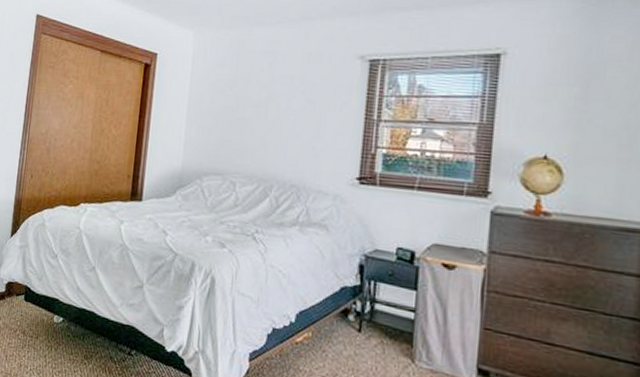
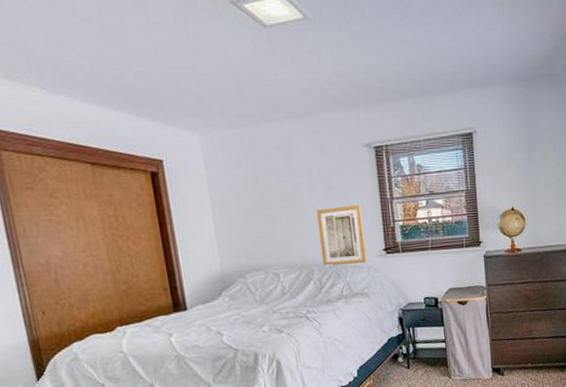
wall art: none [283,120,340,190] -> present [316,204,367,266]

